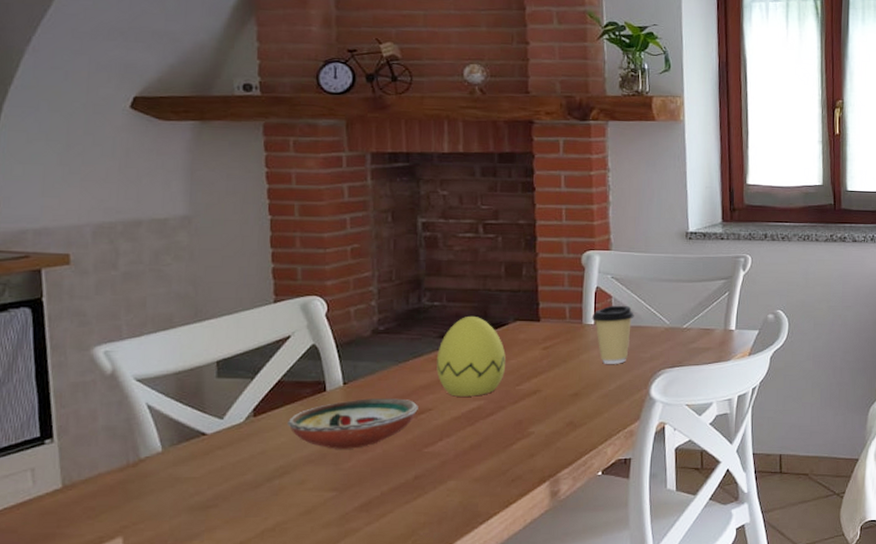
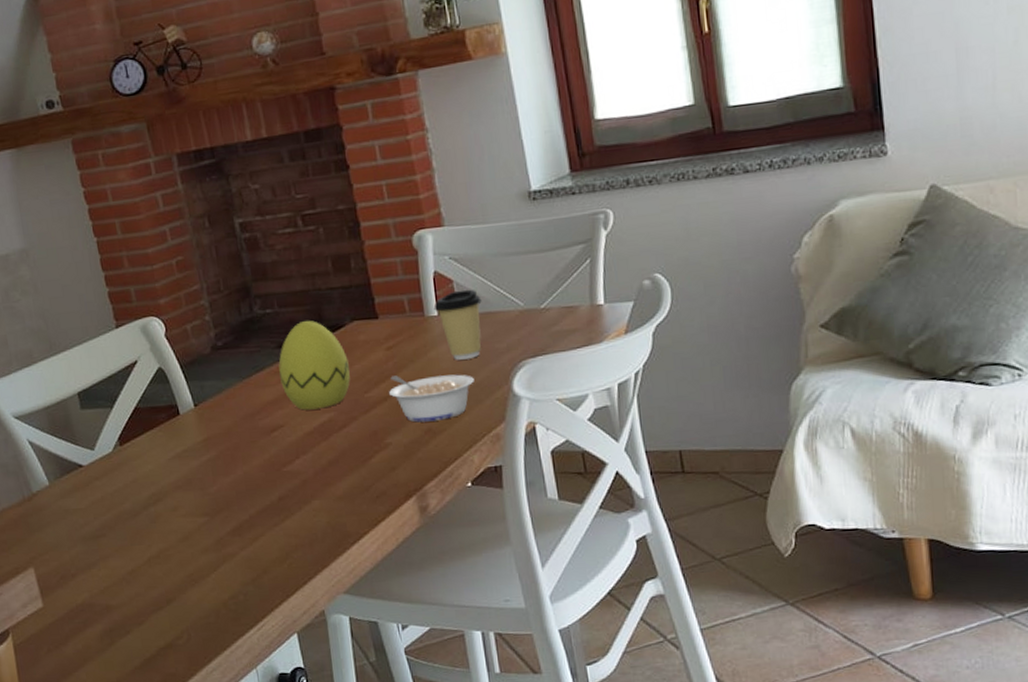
decorative bowl: present [286,398,418,449] -> none [150,416,270,474]
legume: none [538,373,618,416] -> present [388,374,474,423]

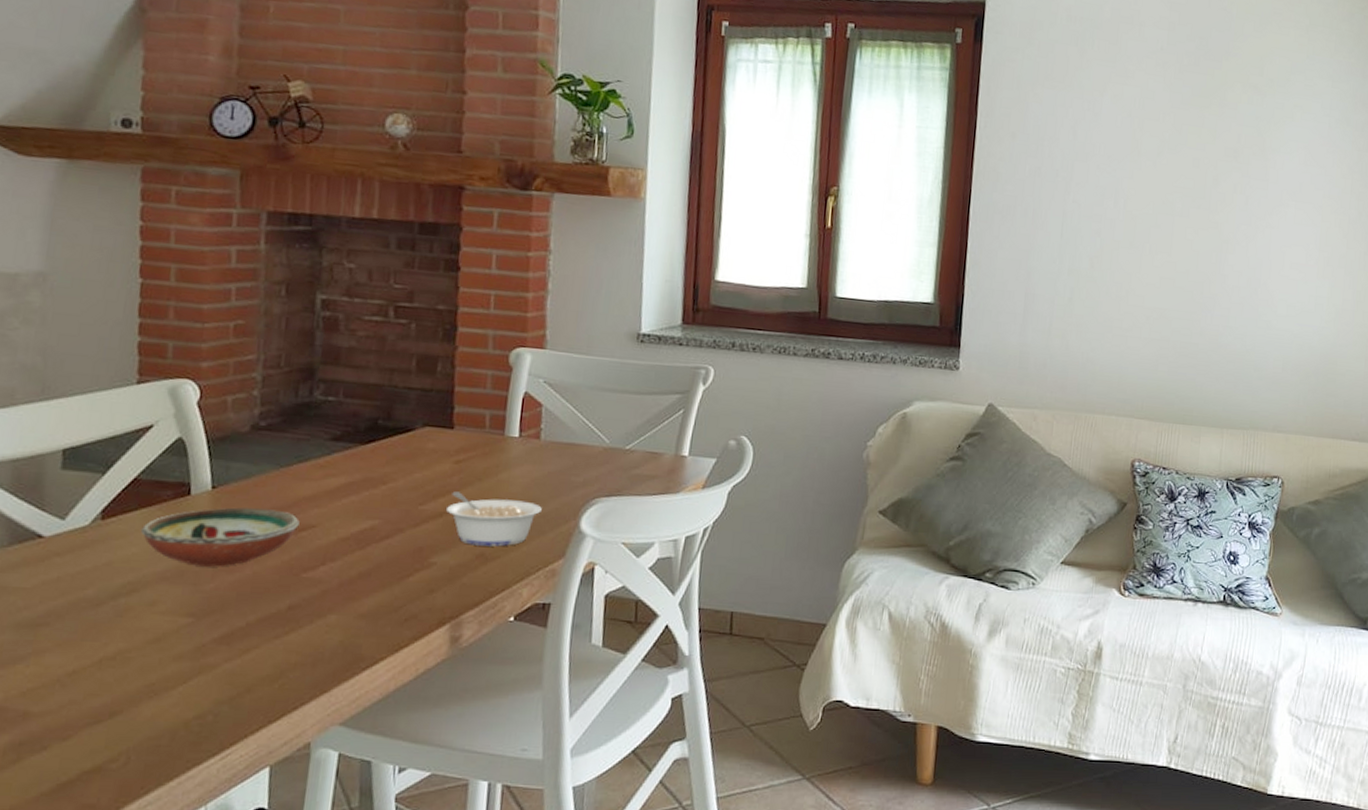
decorative bowl: none [150,416,270,474] -> present [140,507,300,567]
decorative egg: present [278,320,350,410] -> none [325,416,409,514]
coffee cup: present [434,289,482,360] -> none [516,415,568,488]

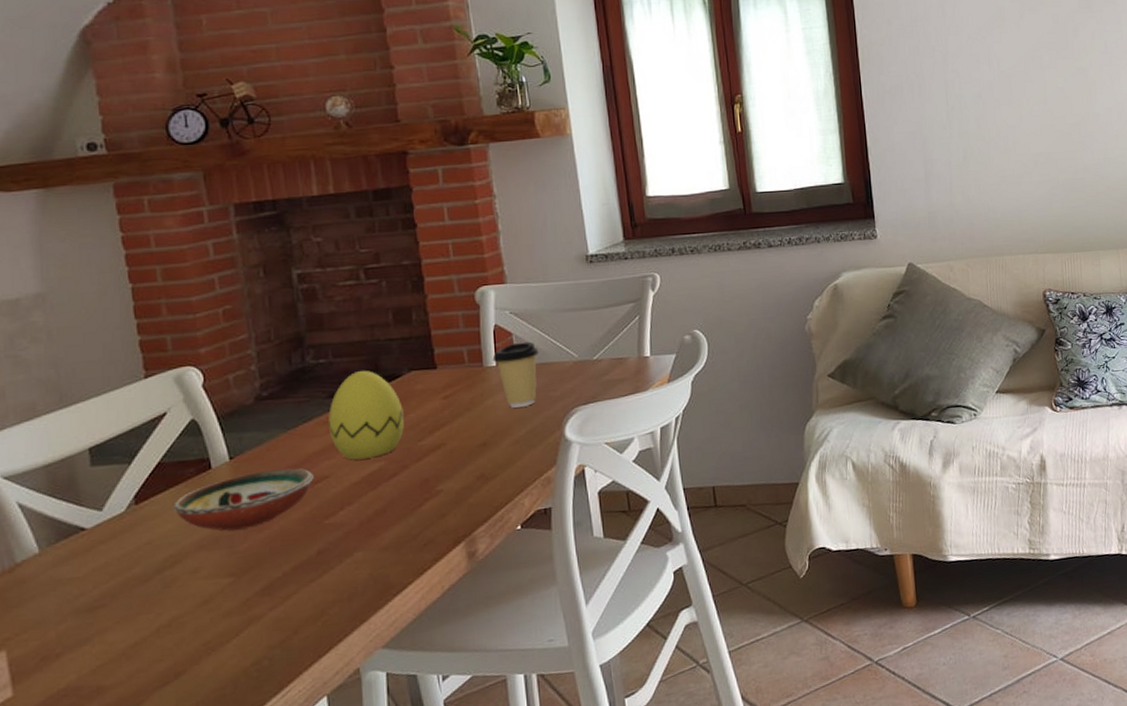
decorative egg: none [325,416,409,514] -> present [328,370,404,460]
legume: present [445,491,542,547] -> none [442,421,528,469]
coffee cup: none [516,415,568,488] -> present [492,341,539,408]

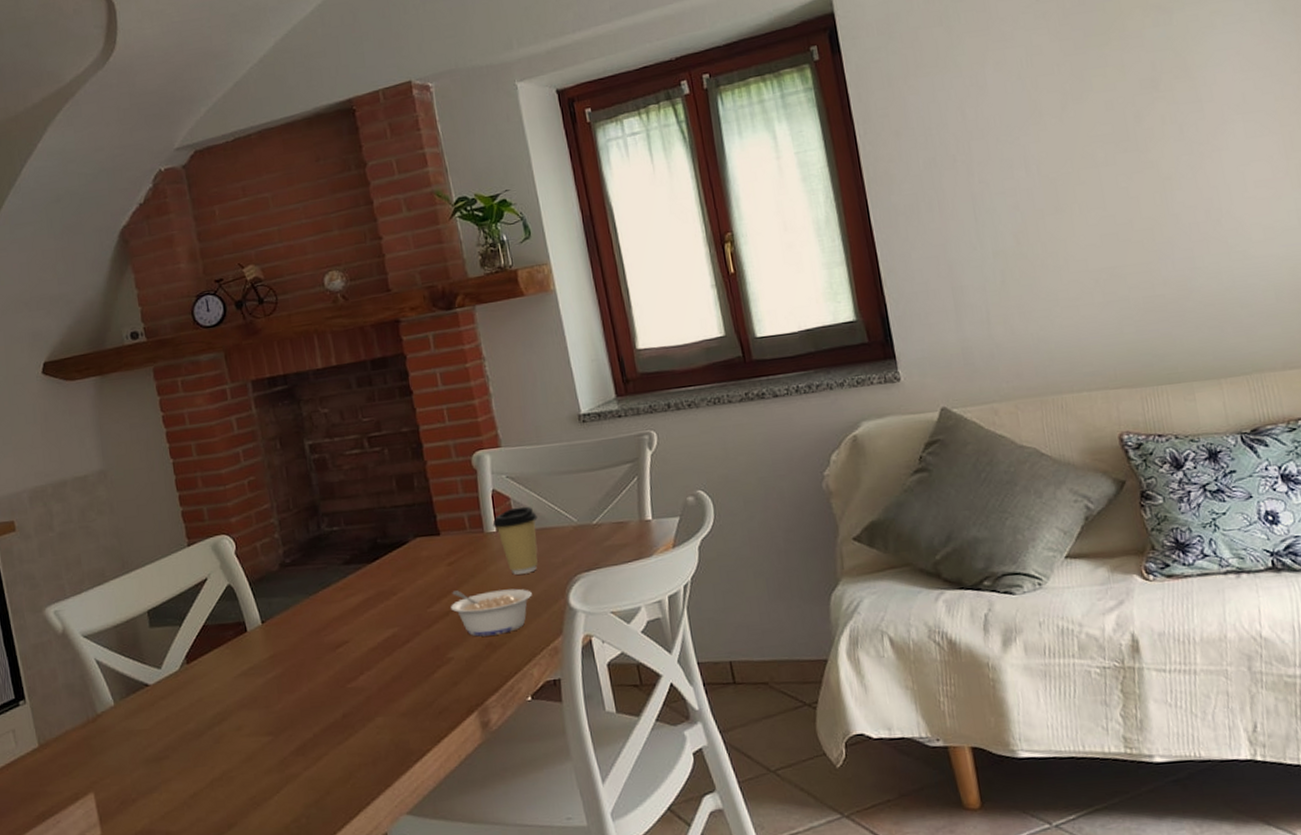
decorative bowl: present [172,468,314,531] -> none [216,633,335,692]
decorative egg: present [328,370,404,460] -> none [344,537,414,626]
legume: none [442,421,528,469] -> present [450,588,532,637]

